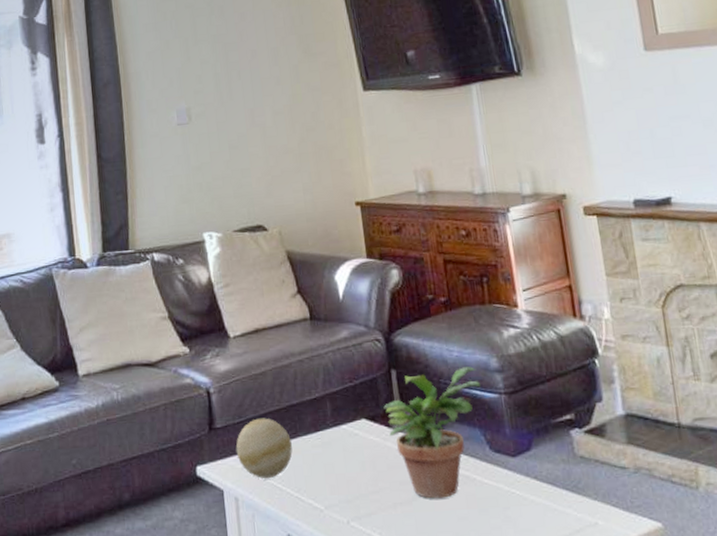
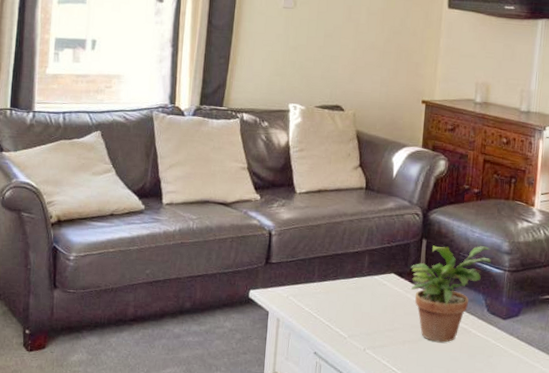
decorative ball: present [235,418,293,478] -> none [284,260,331,308]

